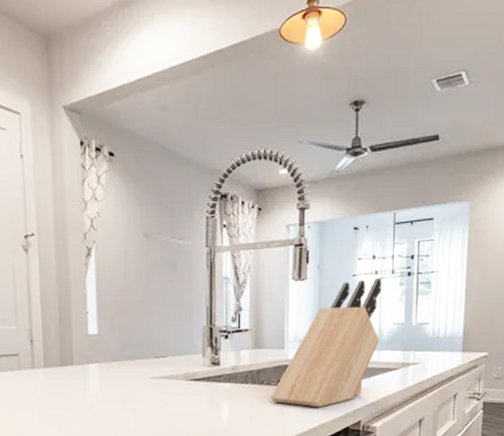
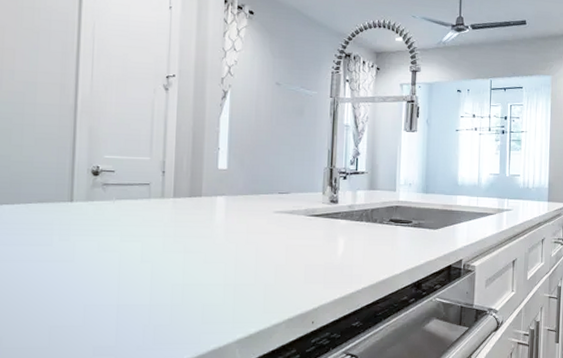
knife block: present [271,277,382,408] -> none [383,133,481,246]

